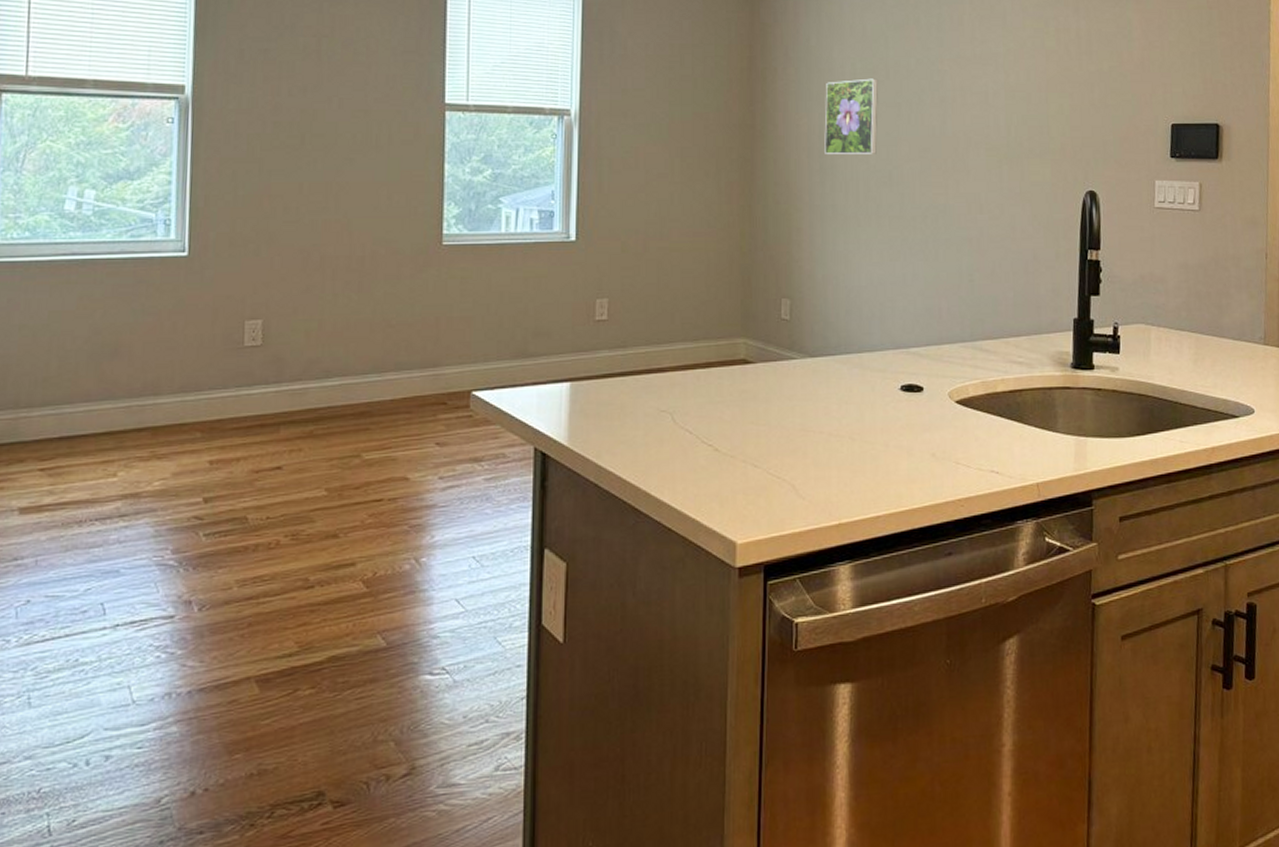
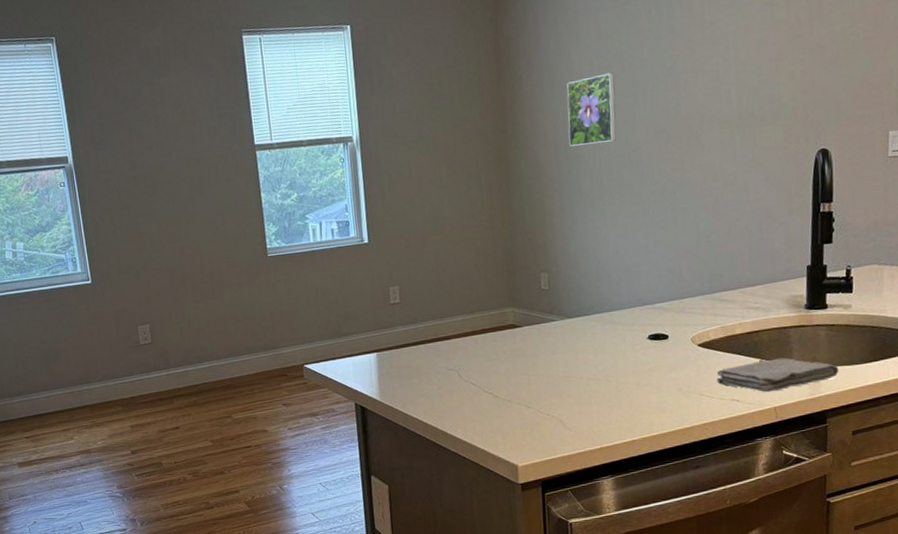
washcloth: none [975,424,1106,465] -> present [717,357,839,393]

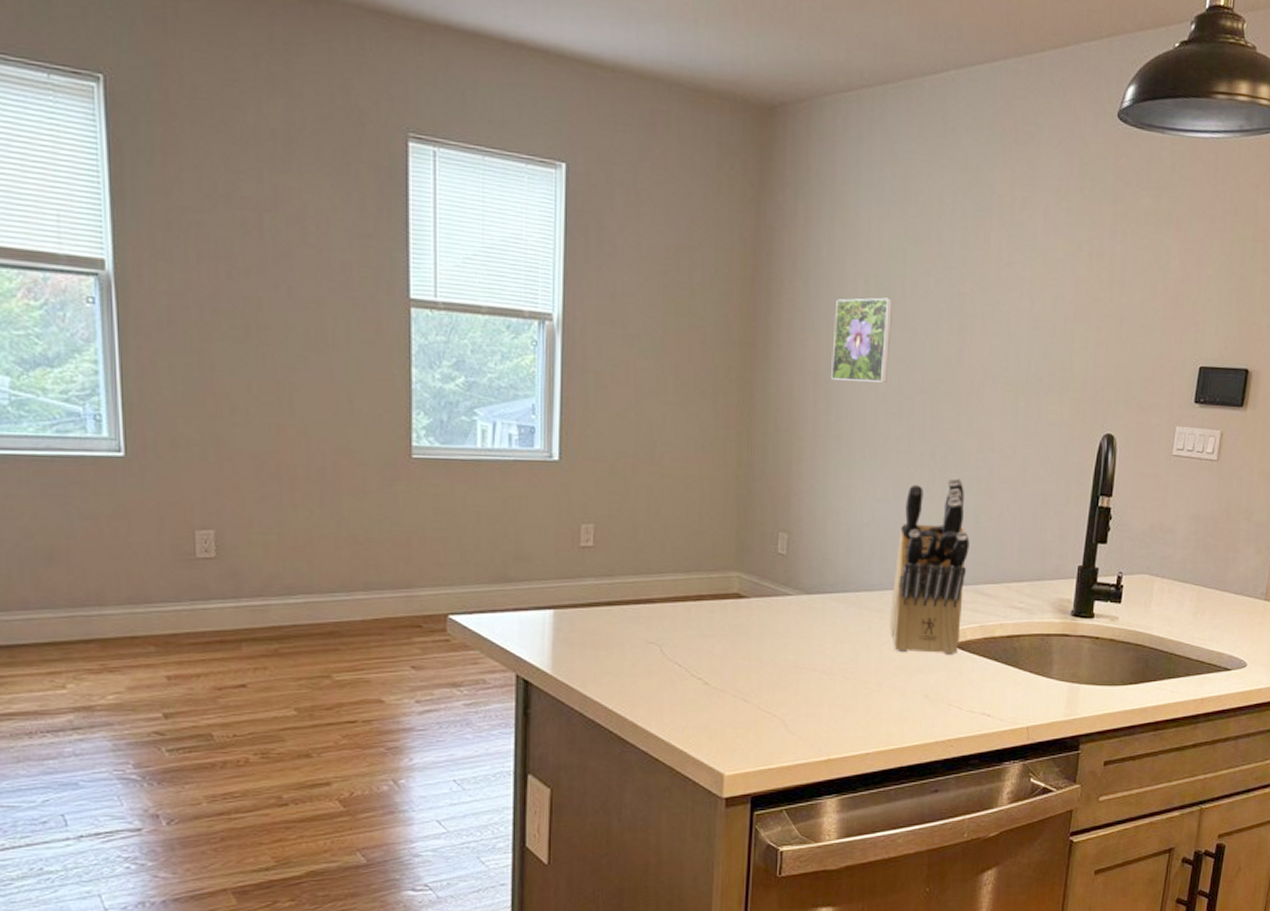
knife block: none [640,207,704,357] -> present [890,477,970,655]
washcloth: present [717,357,839,393] -> none [968,670,1098,709]

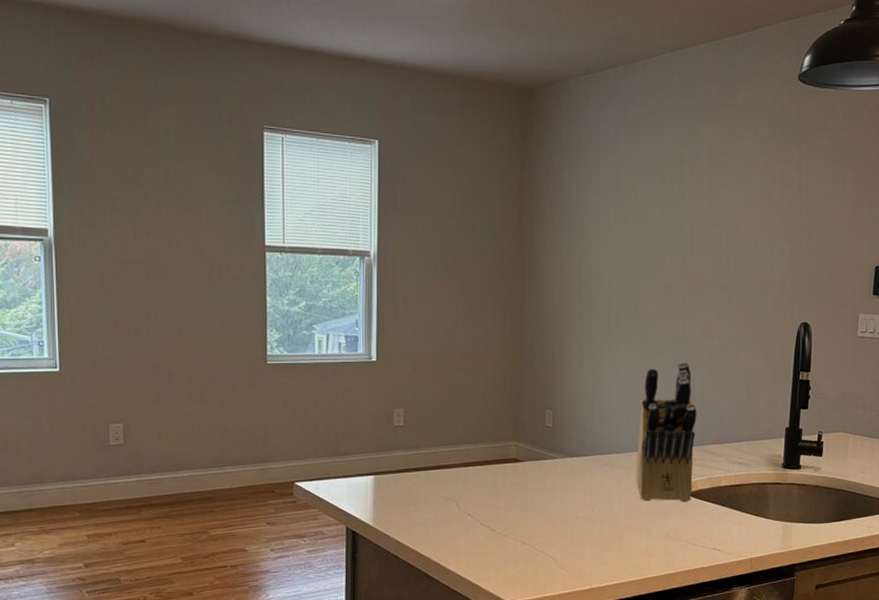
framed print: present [831,297,892,383] -> none [583,226,628,291]

